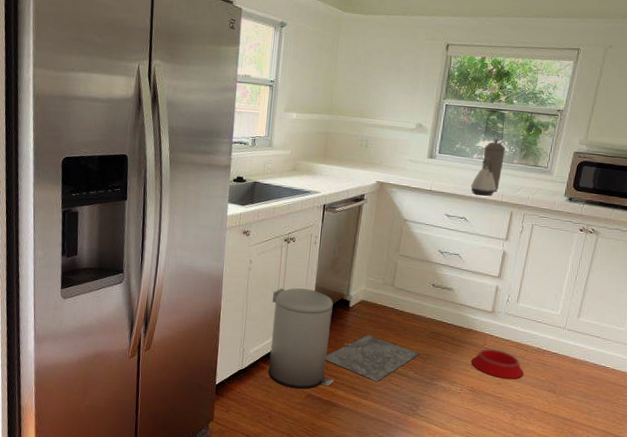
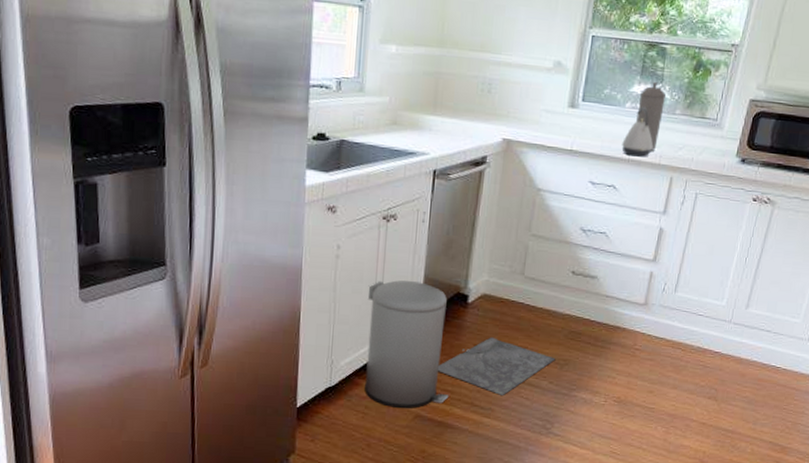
pet bowl: present [471,349,524,380] -> none [618,350,681,387]

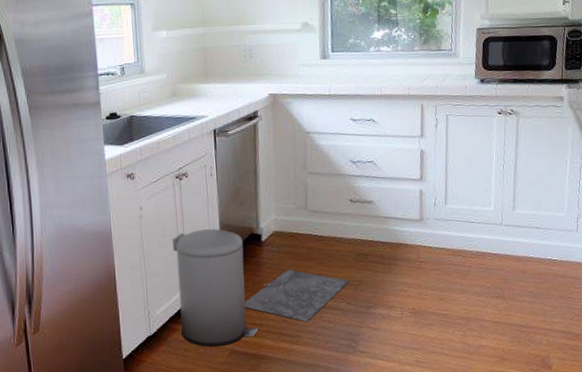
kettle: present [621,106,653,157] -> none [373,48,401,92]
canister: present [637,82,666,151] -> none [381,27,404,85]

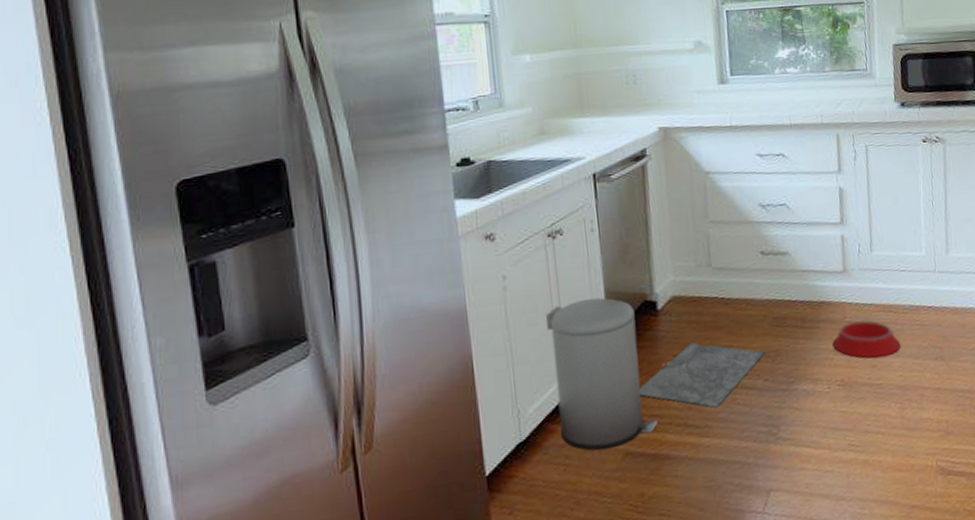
pet bowl: none [407,260,467,293] -> present [832,319,901,359]

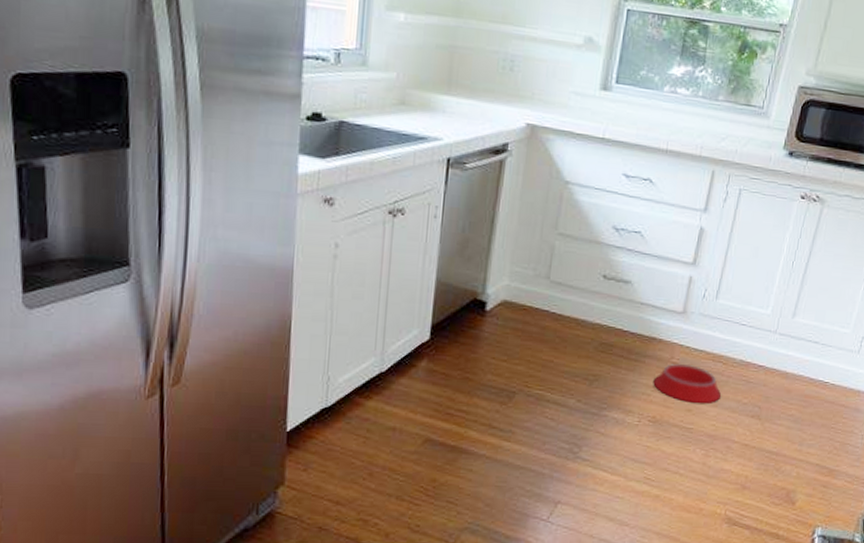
pedal bin: present [545,297,659,451] -> none [366,284,464,431]
floor mat: present [638,342,766,408] -> none [450,350,584,416]

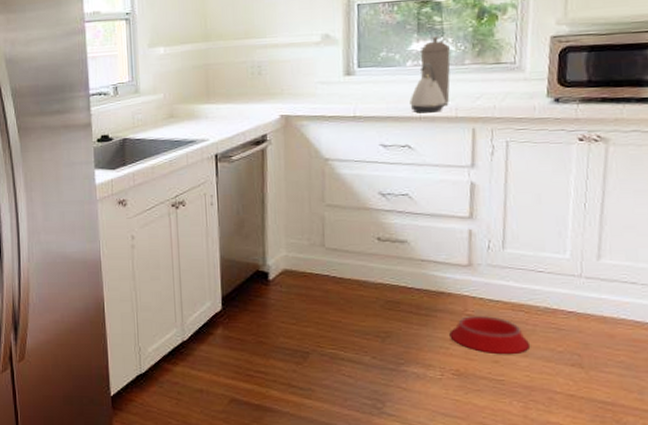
kettle: none [659,90,694,148] -> present [409,62,446,113]
canister: none [677,64,708,141] -> present [421,37,451,105]

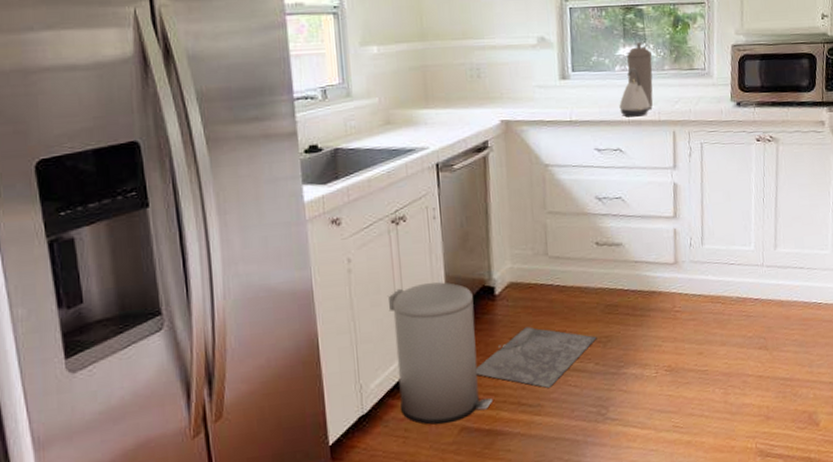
pedal bin: none [166,263,264,392] -> present [387,282,494,425]
floor mat: none [246,313,375,374] -> present [475,326,597,388]
pet bowl: present [449,315,531,355] -> none [661,309,727,347]

